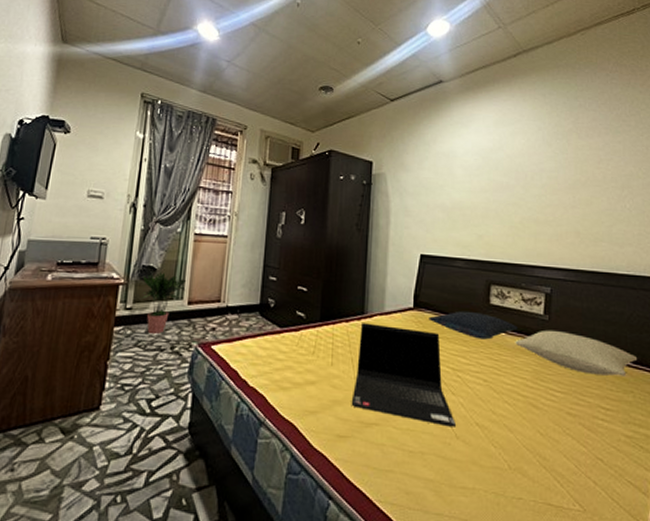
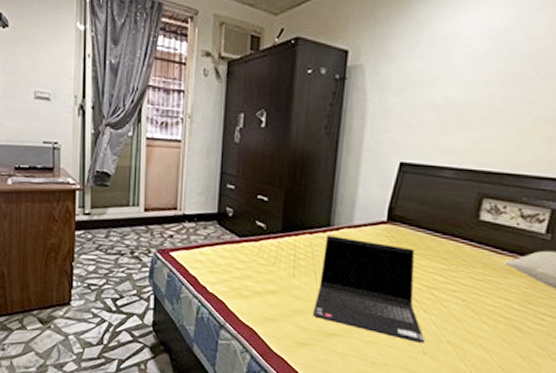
potted plant: present [142,272,187,335] -> none [98,178,142,240]
pillow: present [429,311,519,340] -> none [403,226,512,258]

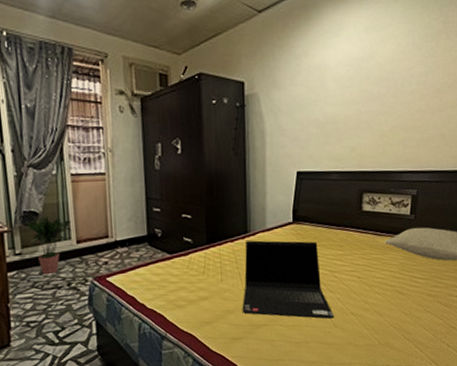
potted plant: none [98,178,142,240] -> present [26,215,72,275]

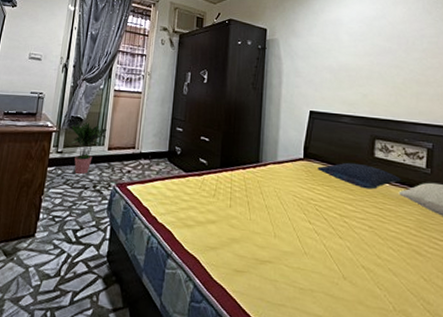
laptop computer: present [242,240,334,319] -> none [247,171,343,269]
pillow: none [307,219,388,243] -> present [317,162,402,190]

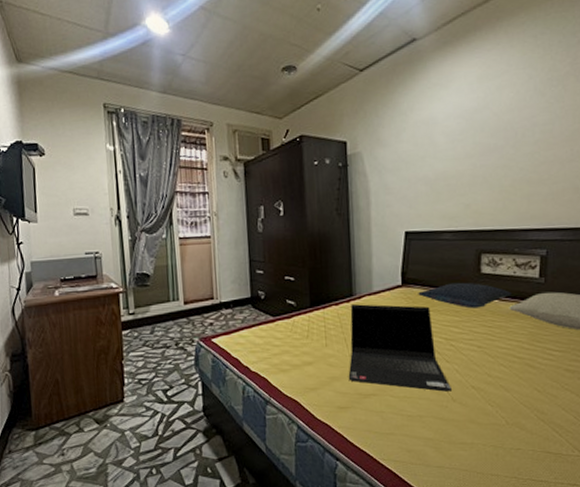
potted plant: present [71,122,107,175] -> none [139,277,180,335]
laptop computer: none [247,171,343,269] -> present [348,304,451,392]

